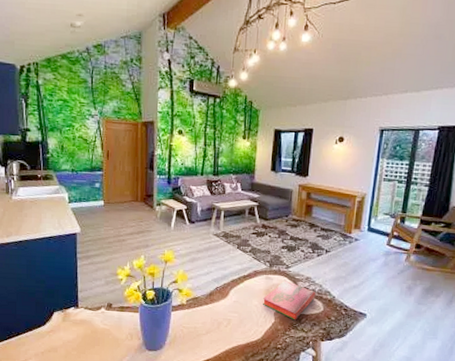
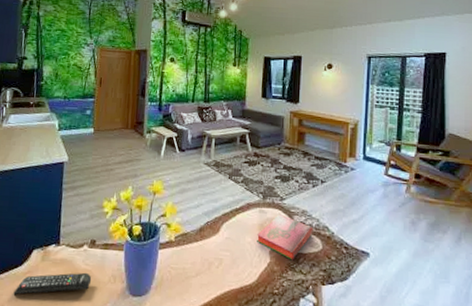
remote control: none [39,331,111,350] -> present [13,272,92,295]

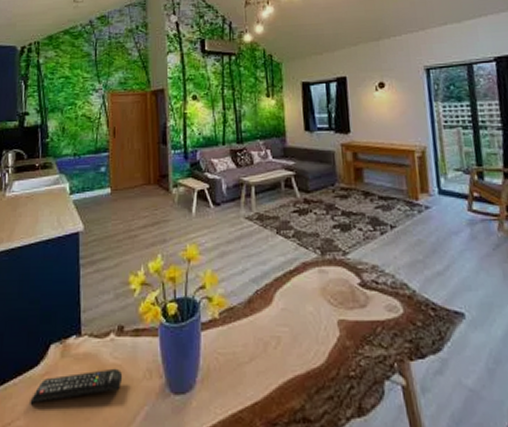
hardback book: present [257,213,313,260] -> none [320,272,389,331]

